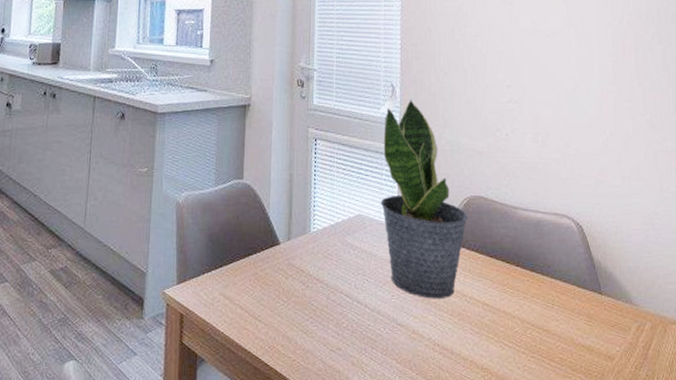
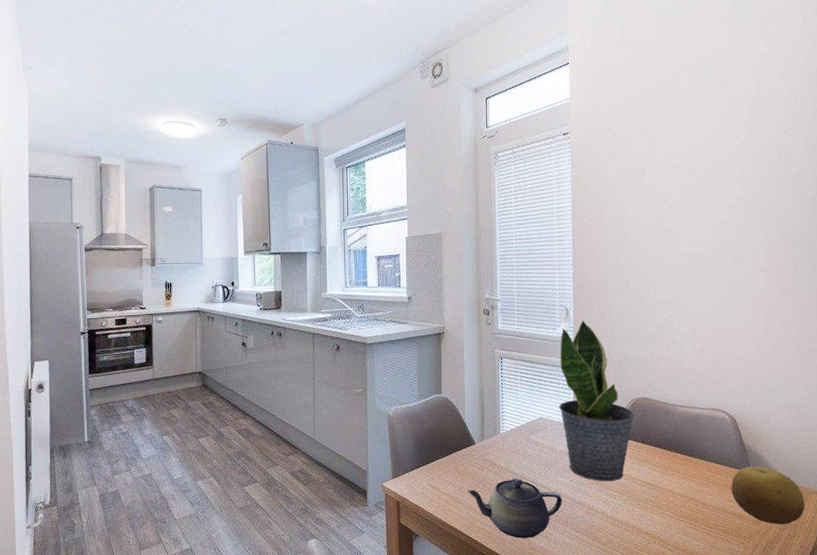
teapot: none [266,289,382,369] -> present [466,478,563,538]
fruit: none [579,286,664,362] -> present [731,466,805,525]

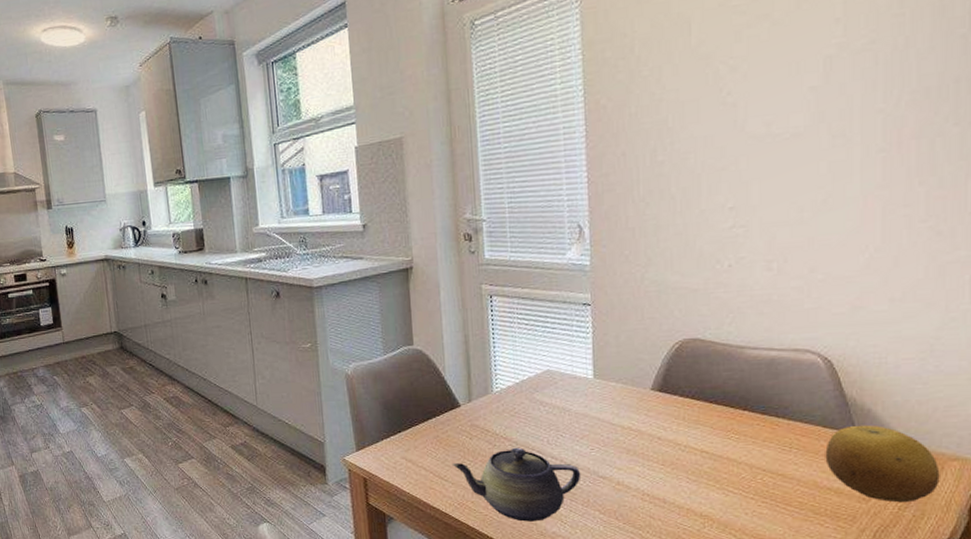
potted plant: present [558,320,635,482] -> none [571,240,681,450]

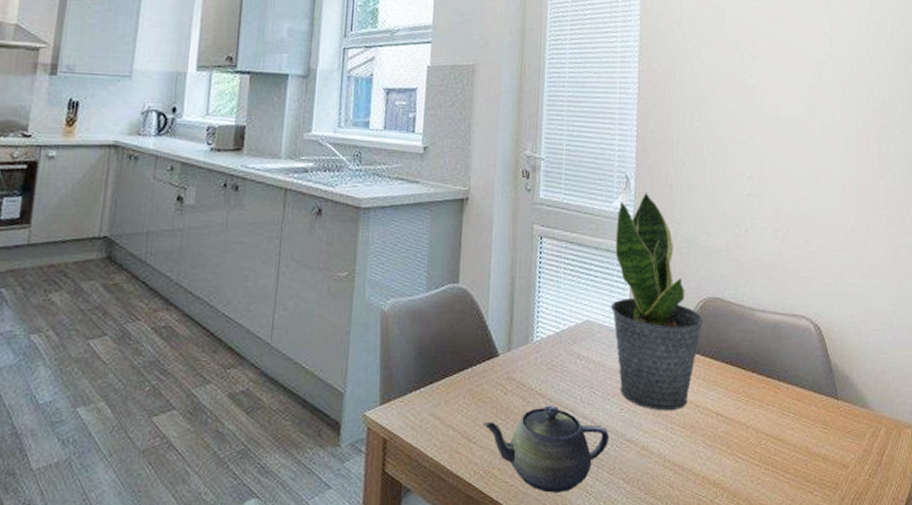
potted plant: none [571,240,681,450] -> present [610,193,704,411]
fruit: present [825,424,940,503] -> none [815,391,898,470]

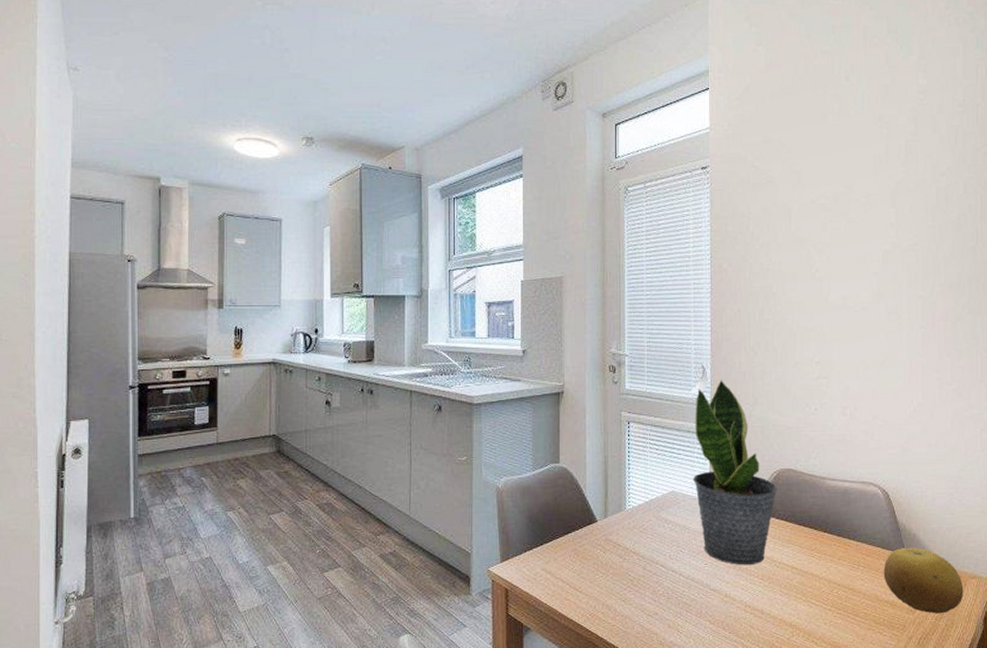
teapot: present [482,405,610,493] -> none [586,561,696,632]
fruit: none [815,391,898,470] -> present [883,547,964,614]

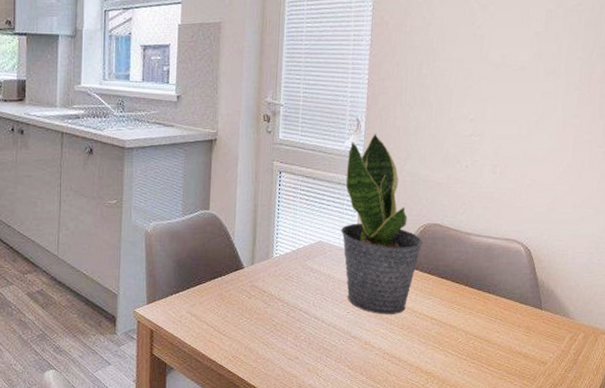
fruit: present [883,547,964,614] -> none [519,303,595,366]

